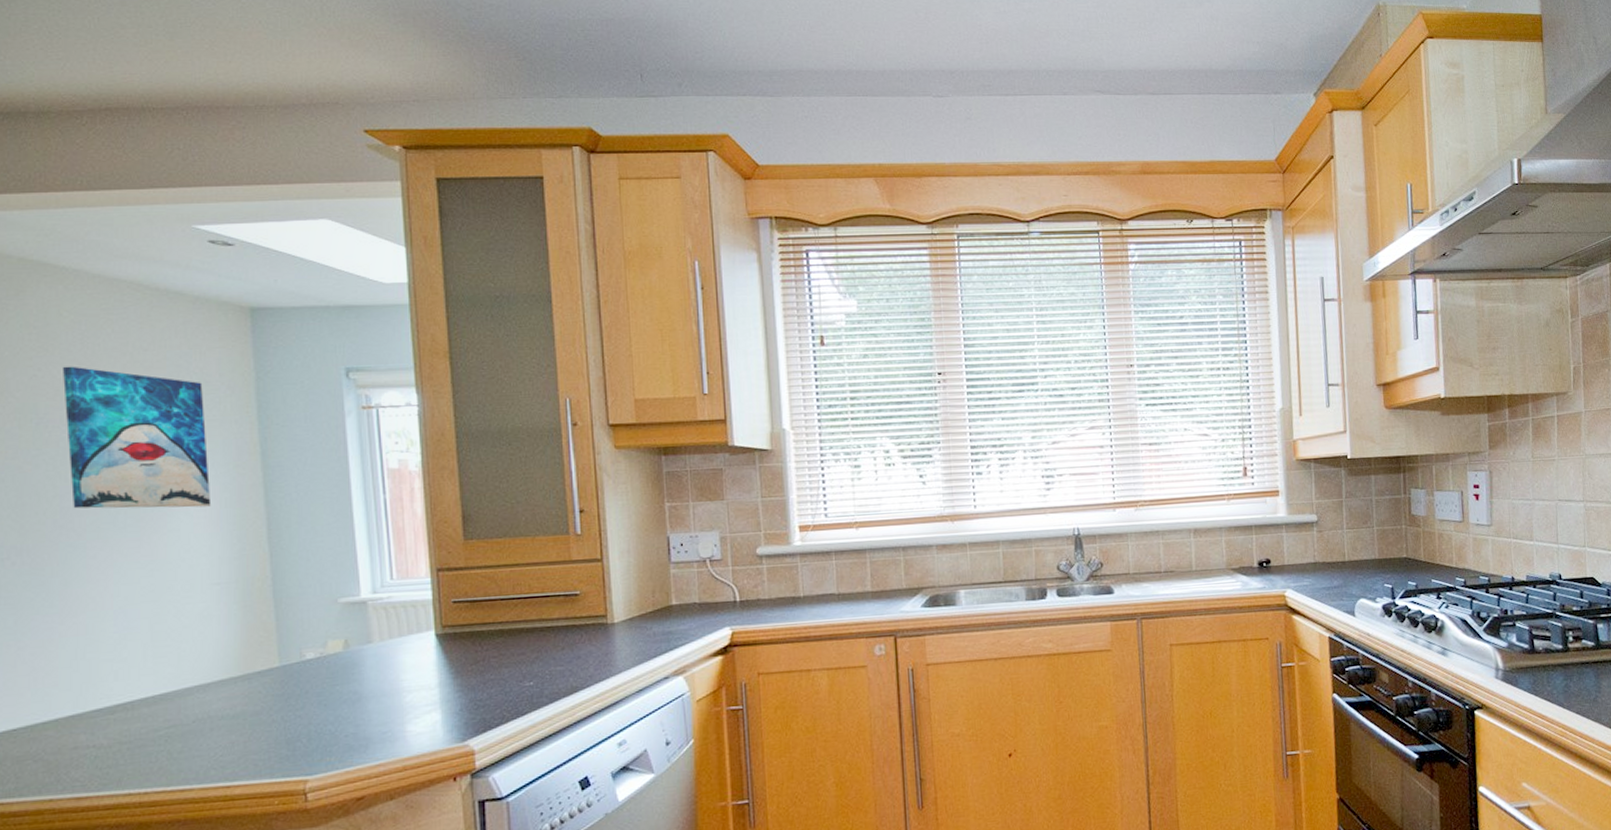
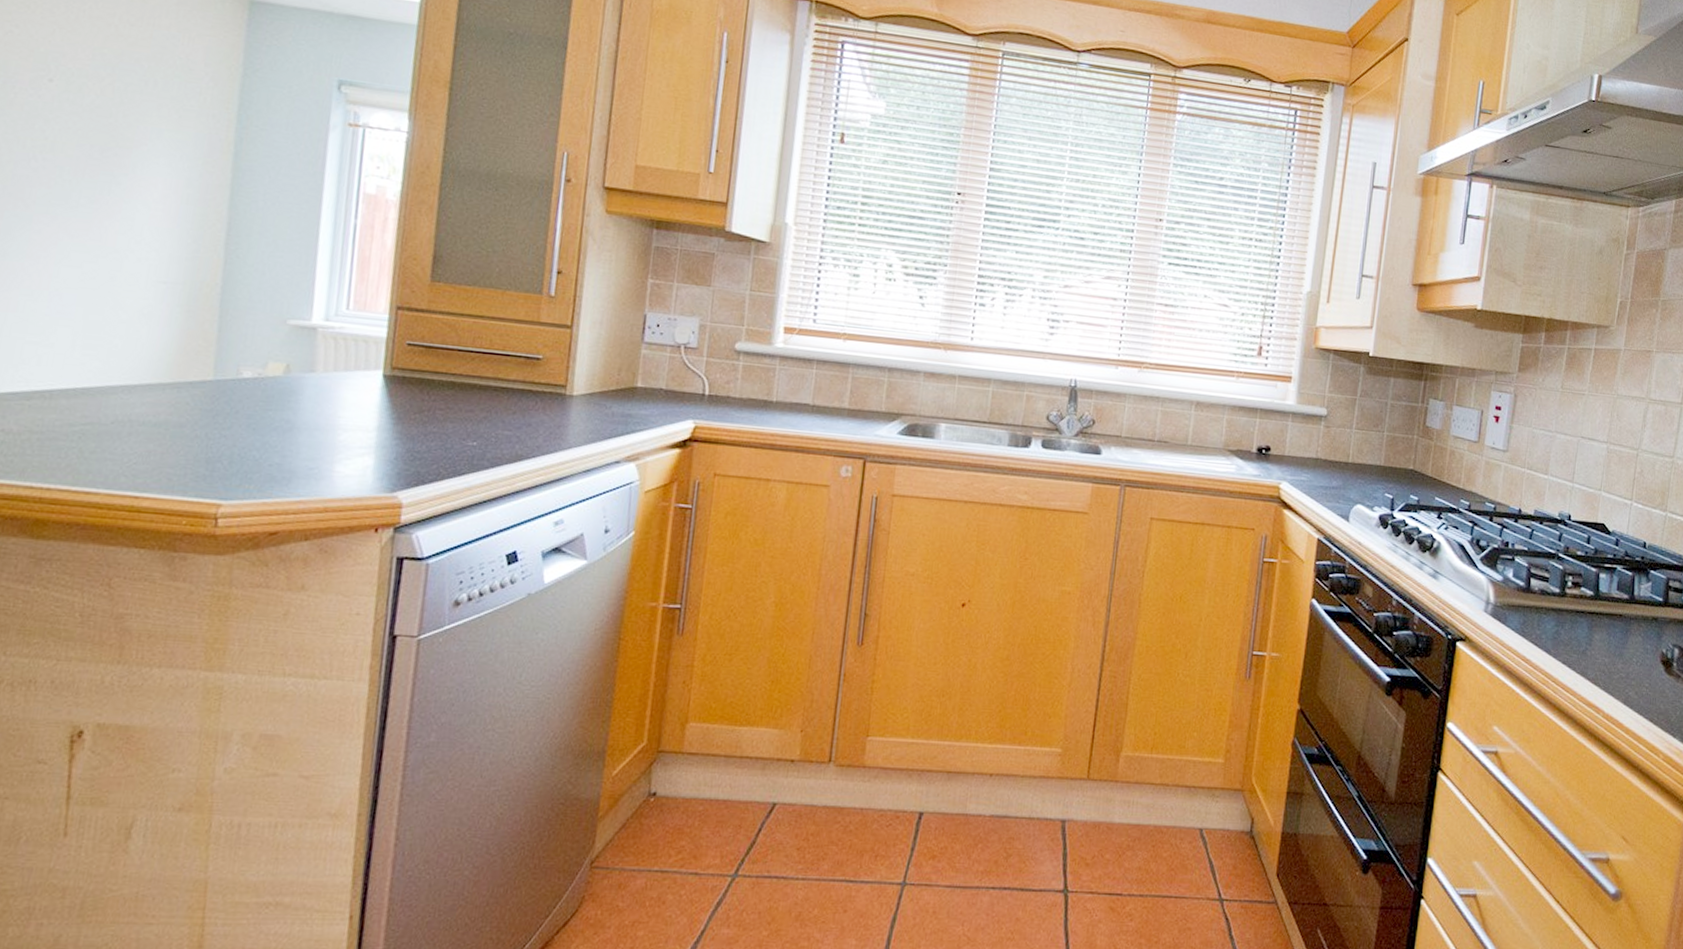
wall art: present [63,366,212,509] -> none [26,27,186,200]

